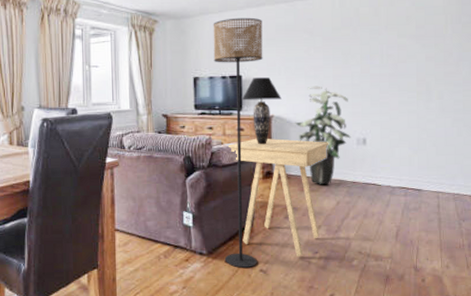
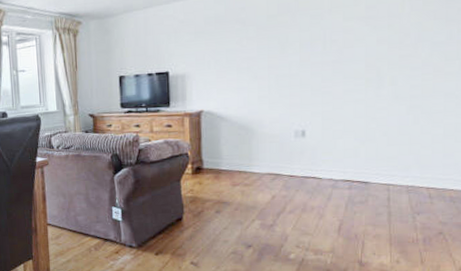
floor lamp: present [213,17,263,269] -> none [137,11,191,261]
side table: present [229,138,329,258] -> none [156,134,264,251]
table lamp: present [242,77,282,145] -> none [169,72,212,141]
indoor plant: present [294,85,351,185] -> none [225,78,288,179]

